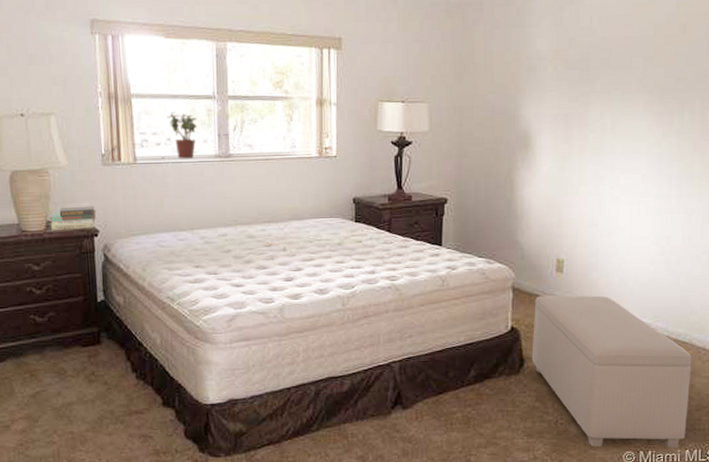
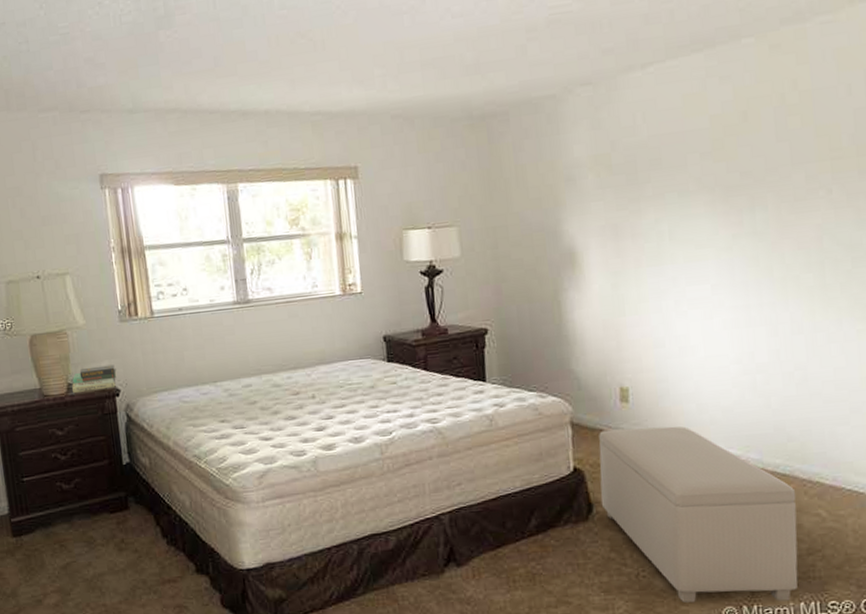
potted plant: present [167,112,197,159] -> none [181,260,213,309]

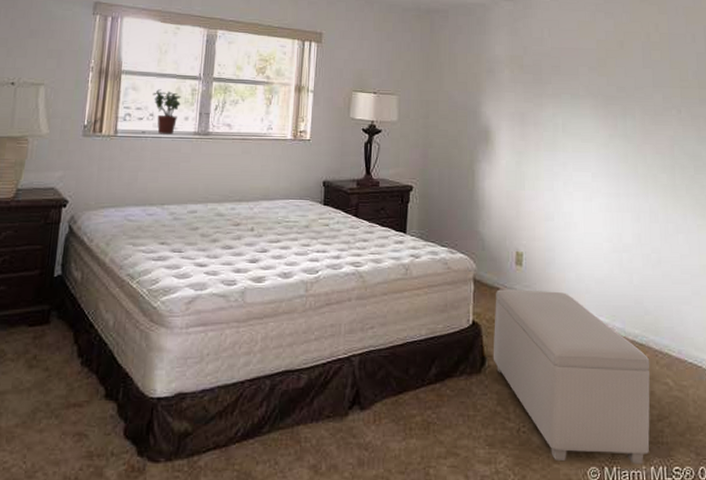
books: present [72,364,117,394] -> none [20,175,69,200]
potted plant: none [181,260,213,309] -> present [152,89,181,135]

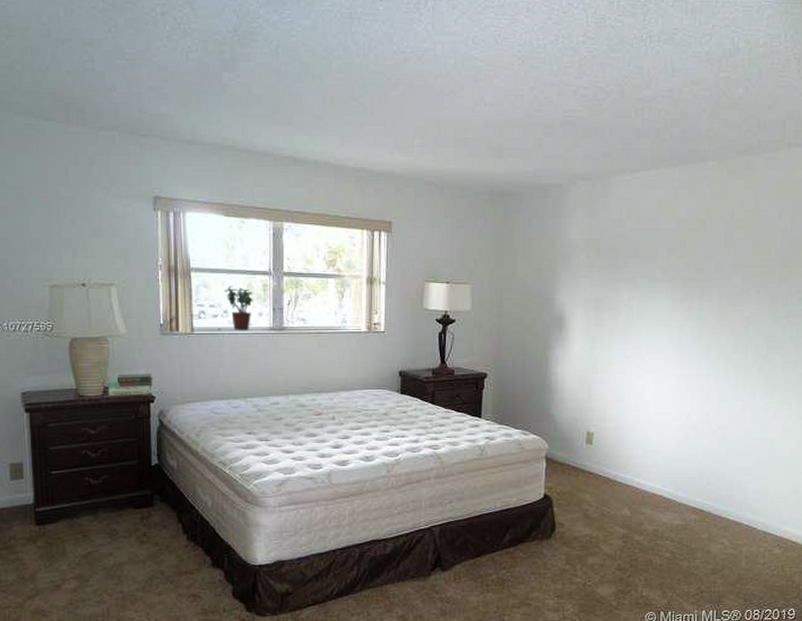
books: none [20,175,69,200] -> present [108,373,153,397]
ottoman: present [493,289,650,464] -> none [562,465,709,609]

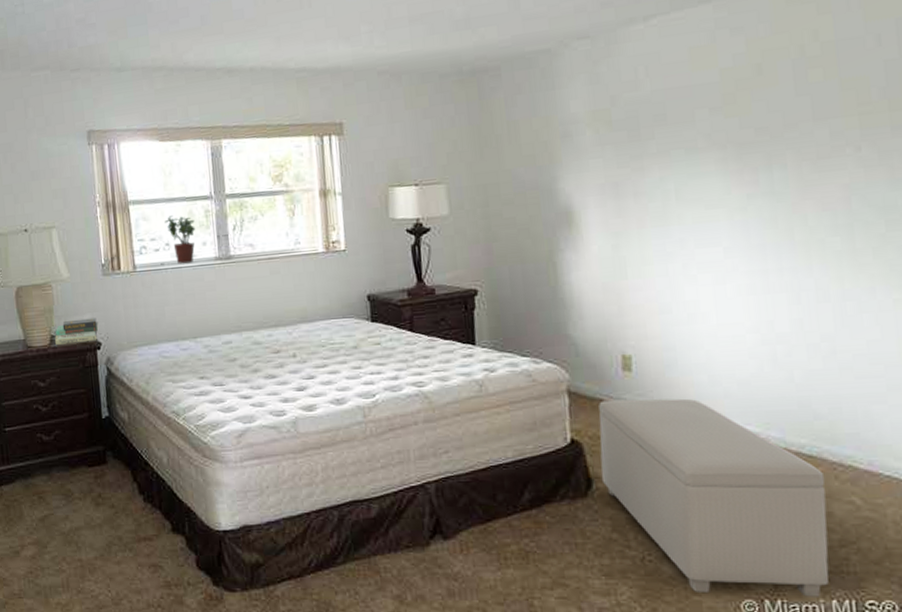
ottoman: none [562,465,709,609] -> present [598,398,829,597]

